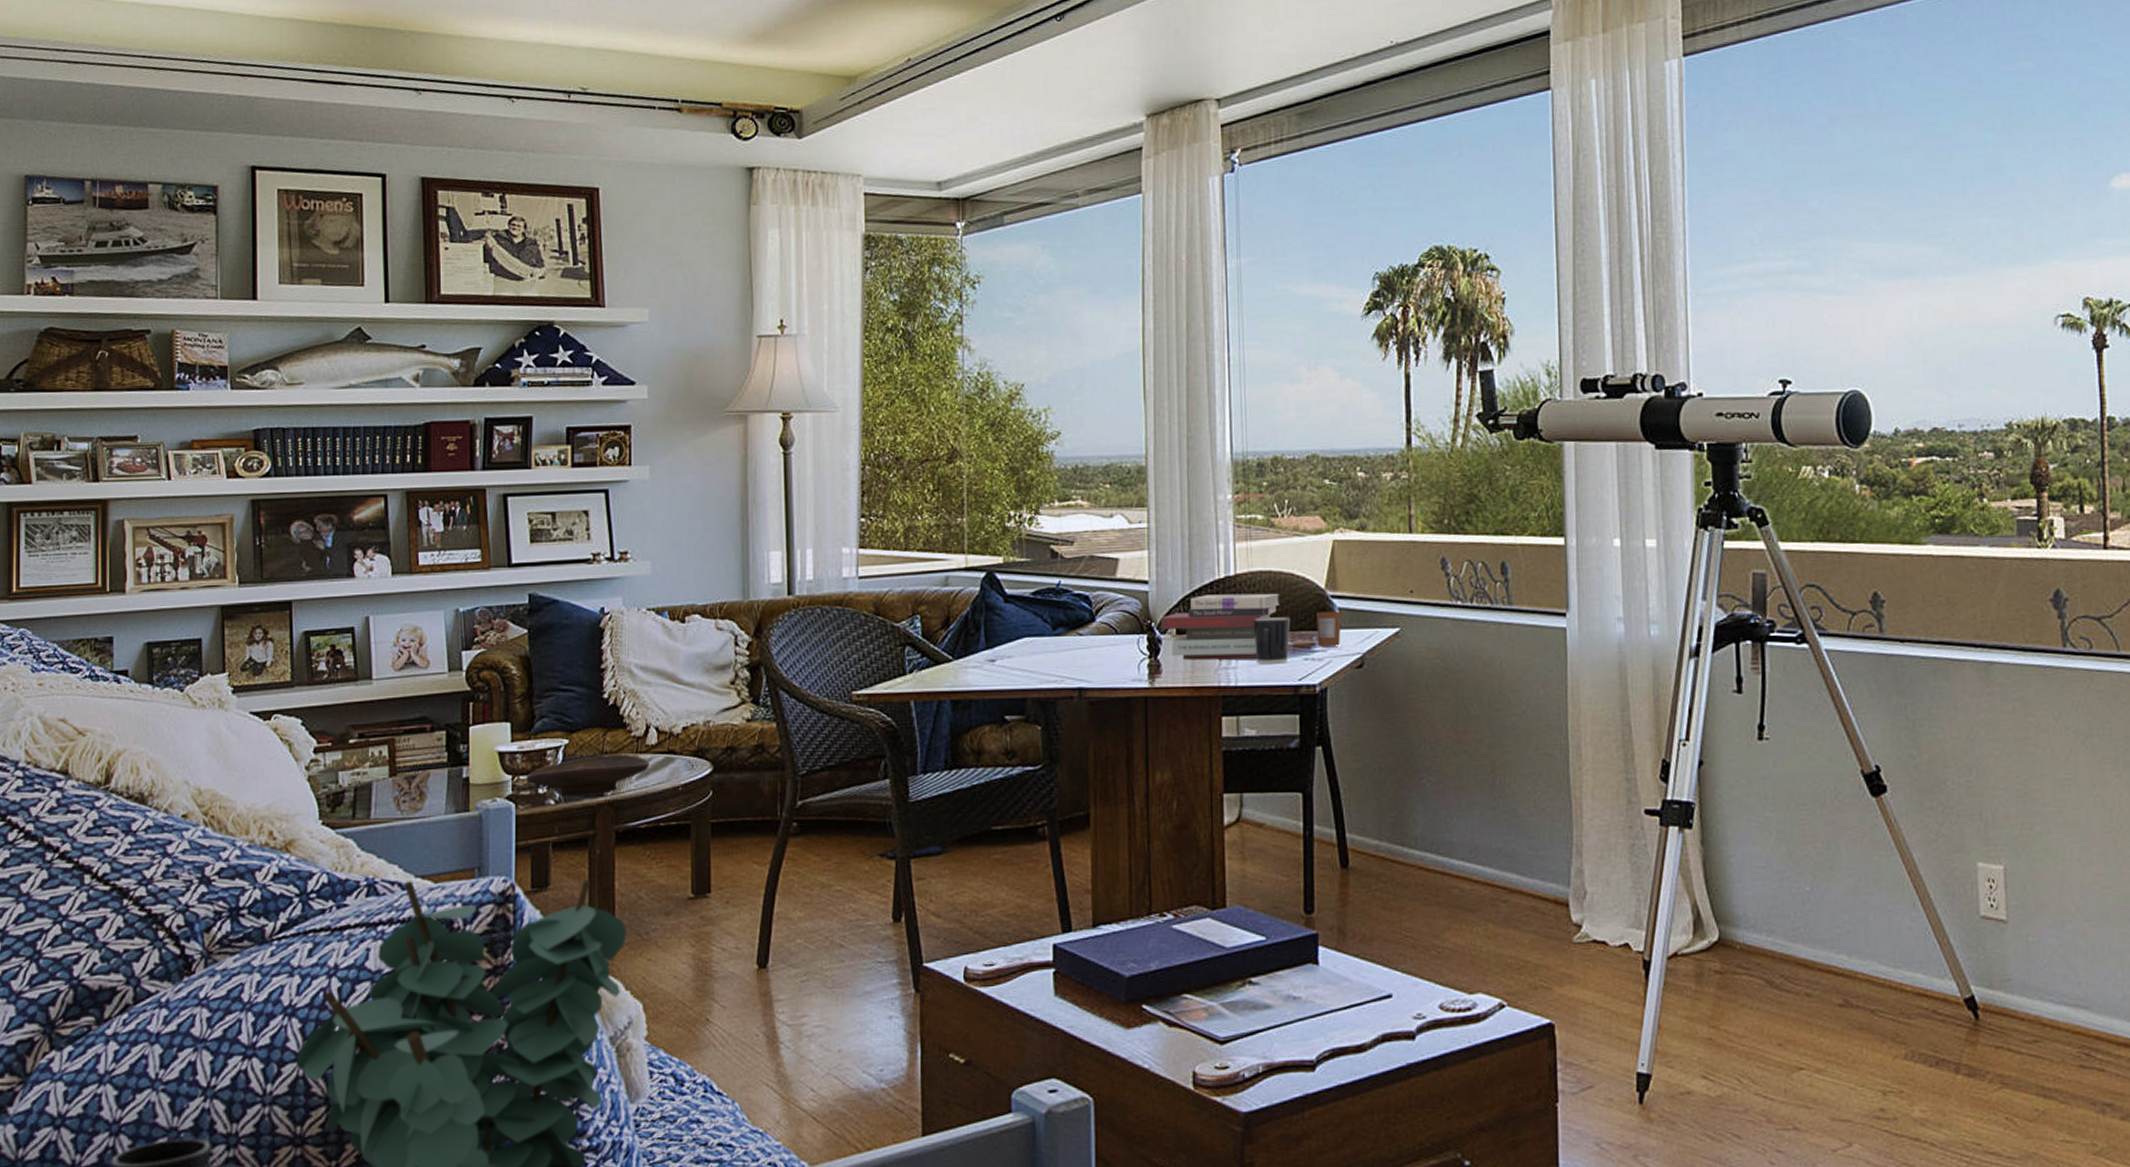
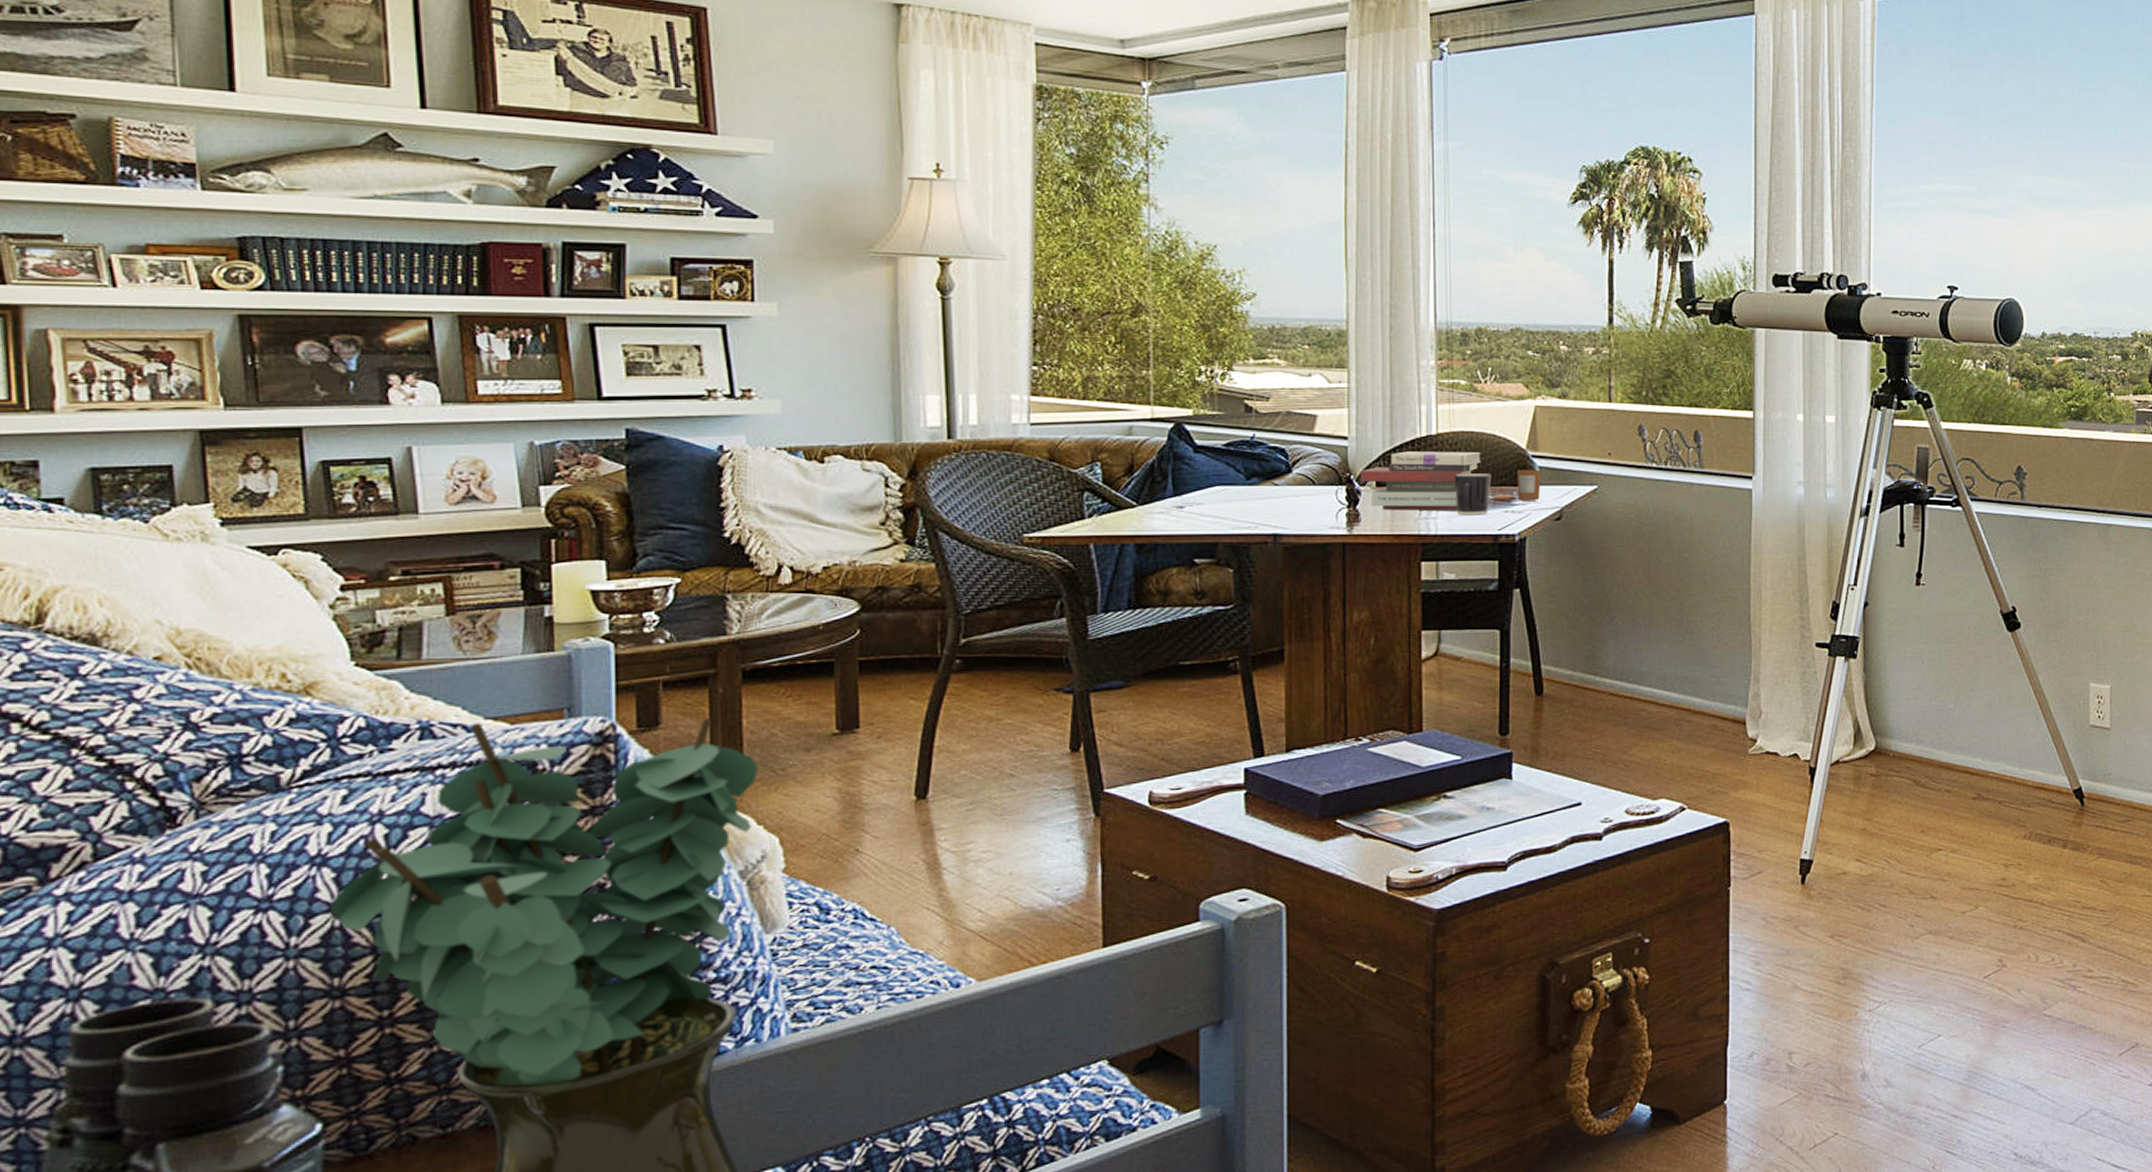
decorative bowl: present [526,754,649,797] -> none [627,593,783,637]

